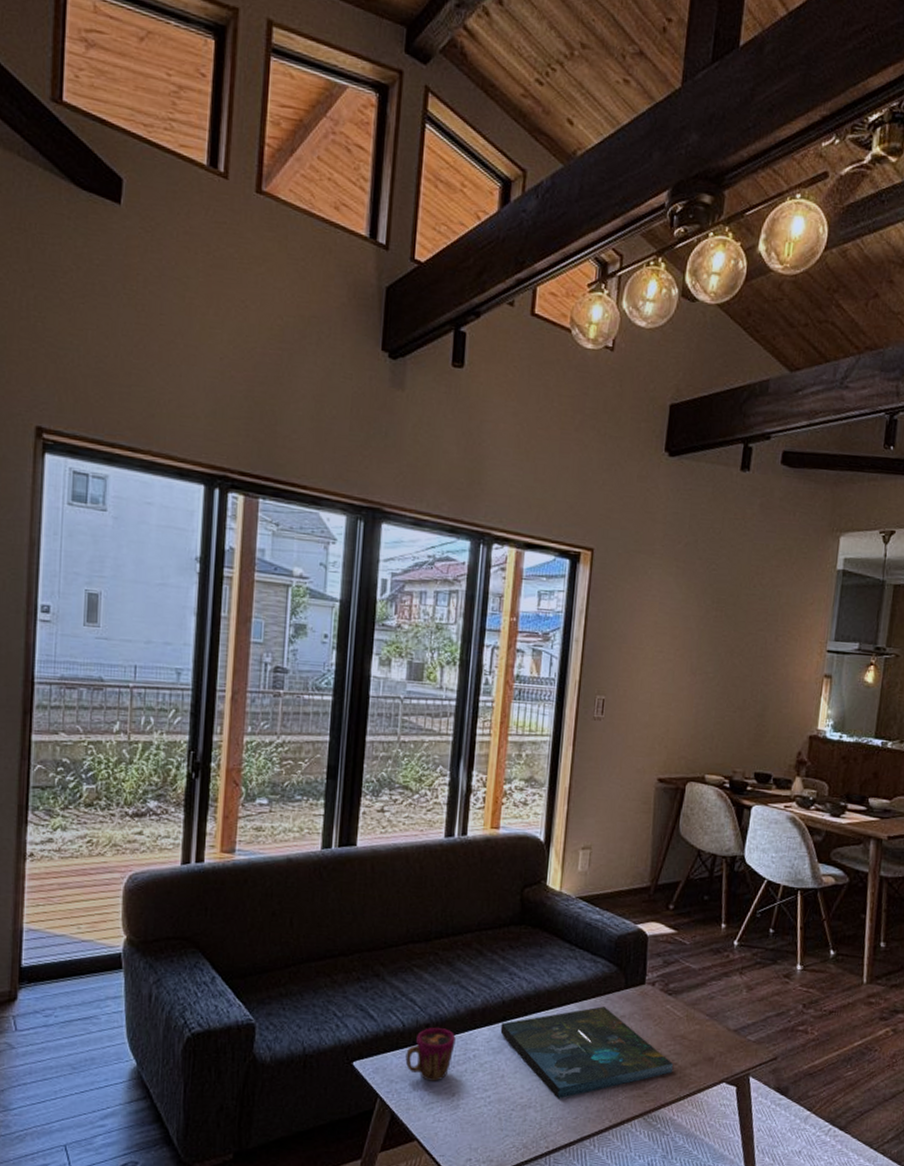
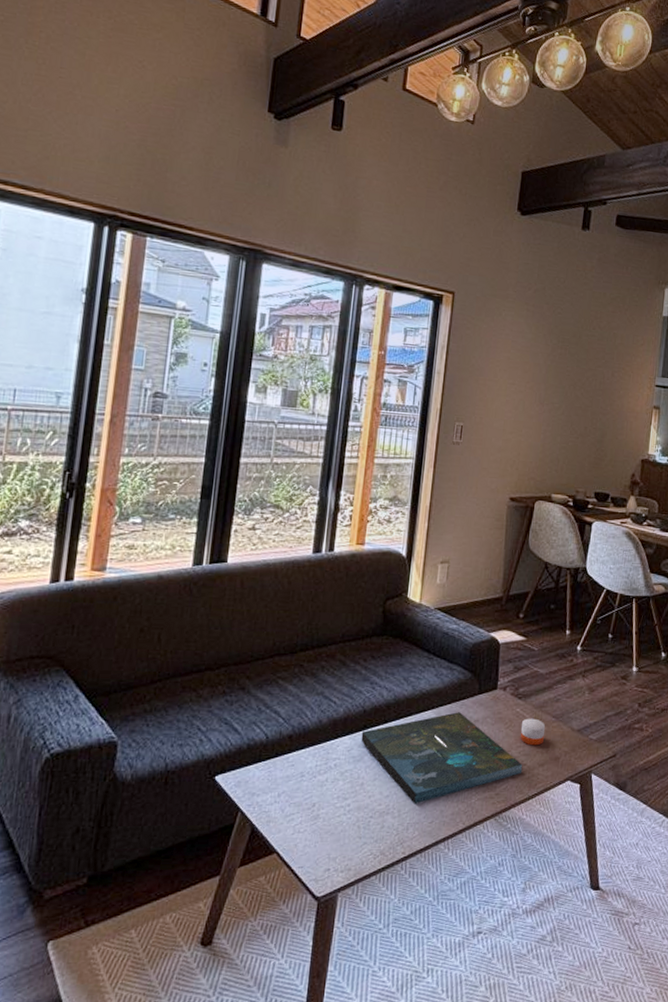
cup: present [405,1028,456,1081] -> none [267,739,318,792]
candle: none [671,1016,699,1045] -> present [520,718,546,746]

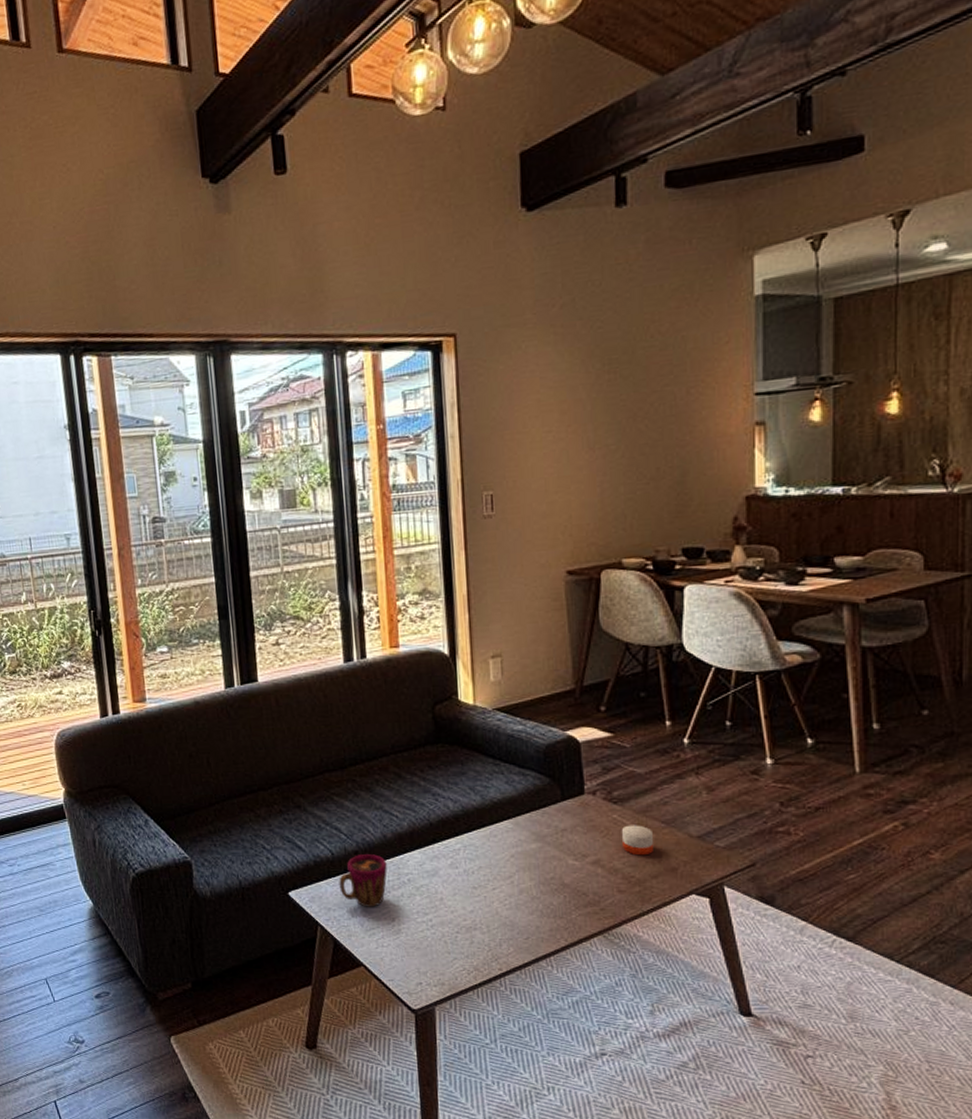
cup: none [267,739,318,792] -> present [339,854,387,907]
board game: present [361,712,523,804] -> none [431,821,631,920]

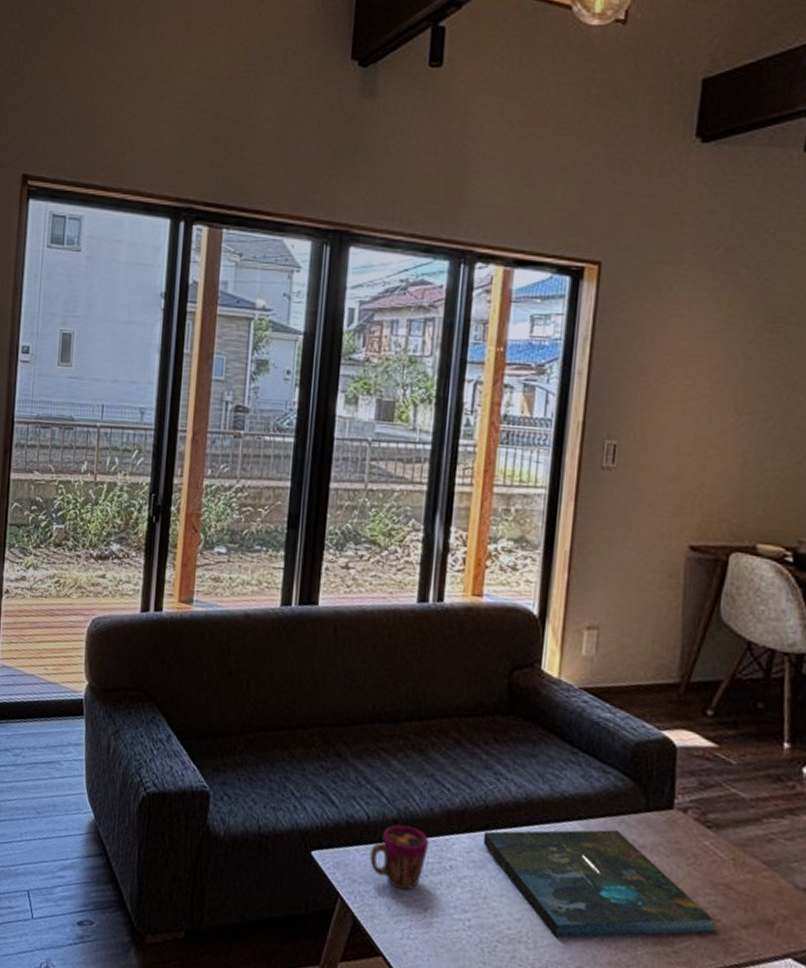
board game: none [431,821,631,920] -> present [483,829,715,940]
candle: present [621,825,655,856] -> none [710,857,751,899]

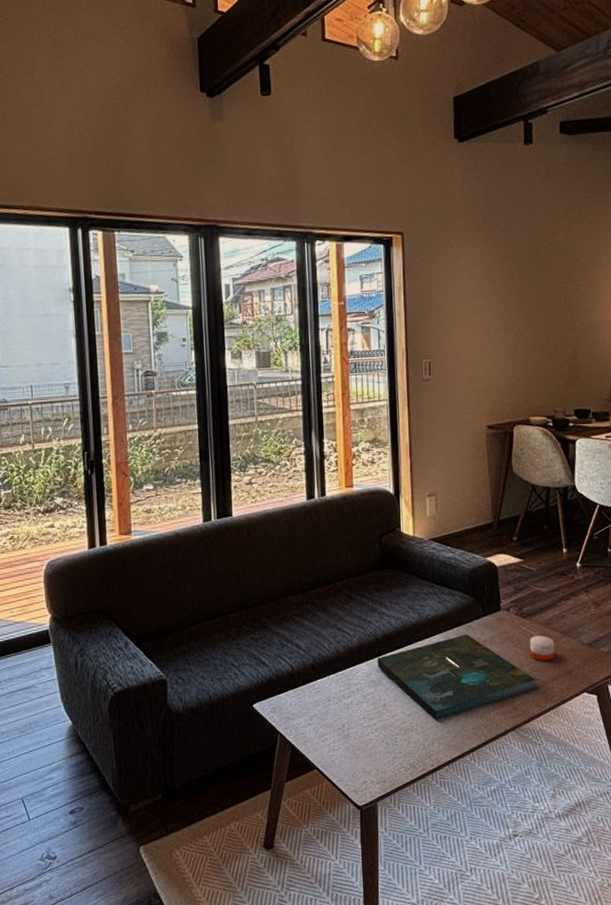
cup: present [370,824,429,890] -> none [297,667,339,715]
candle: none [710,857,751,899] -> present [529,635,555,662]

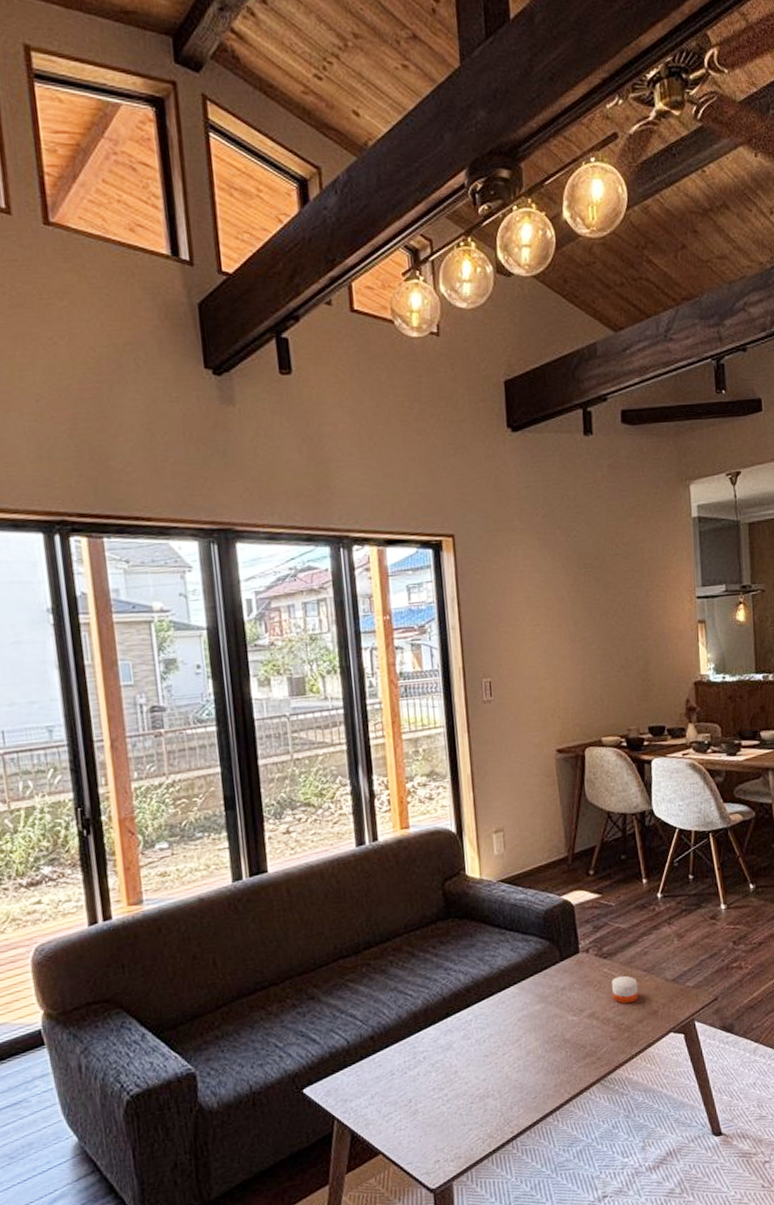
board game: present [377,634,537,721] -> none [445,983,621,1083]

